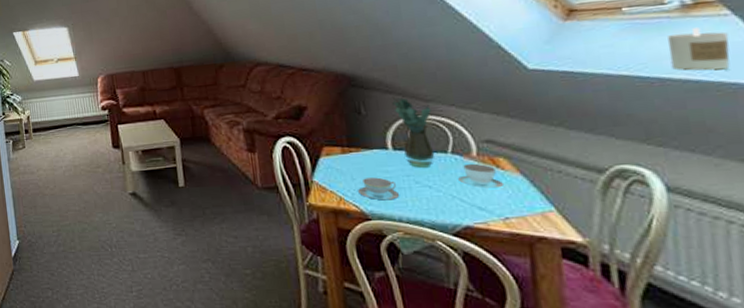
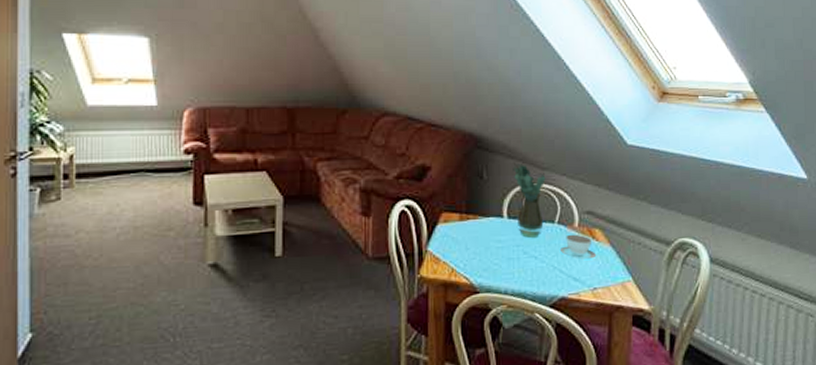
teacup: present [358,177,399,201] -> none [470,247,507,272]
candle: present [667,28,730,72] -> none [724,120,762,159]

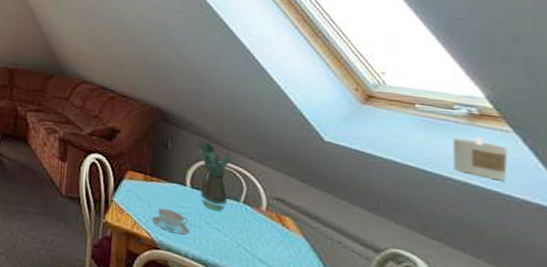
teacup: none [470,247,507,272] -> present [152,208,189,235]
teacup: present [559,234,597,260] -> none [244,215,287,246]
candle: none [724,120,762,159] -> present [452,137,508,181]

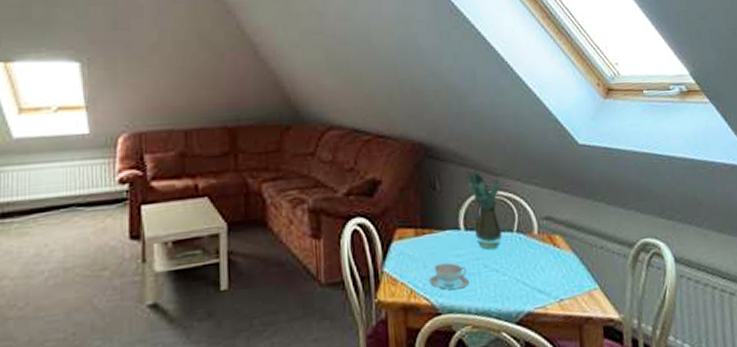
candle: present [452,137,508,181] -> none [672,112,710,151]

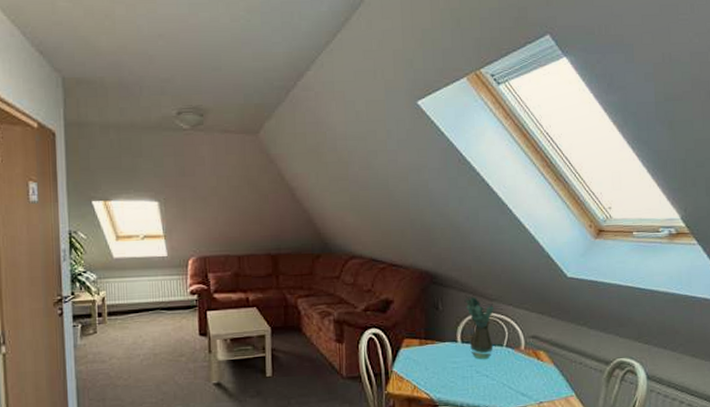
teacup: present [429,262,469,290] -> none [430,367,462,389]

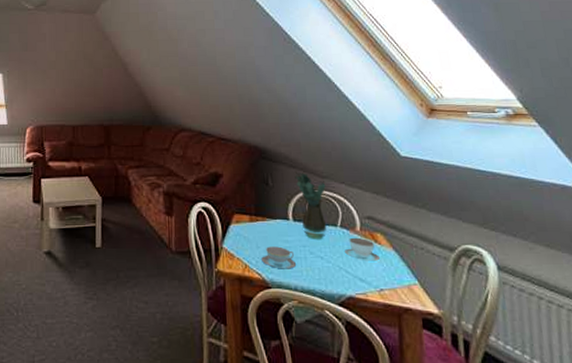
teacup: none [430,367,462,389] -> present [261,246,296,269]
teacup: none [508,355,542,378] -> present [344,237,381,261]

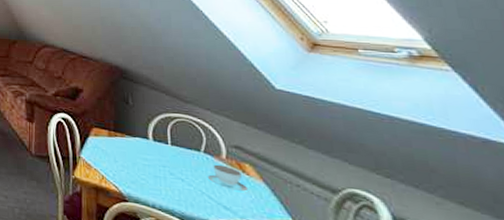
teacup: present [261,246,296,269] -> none [119,162,154,187]
vase: present [294,171,327,240] -> none [156,93,190,163]

